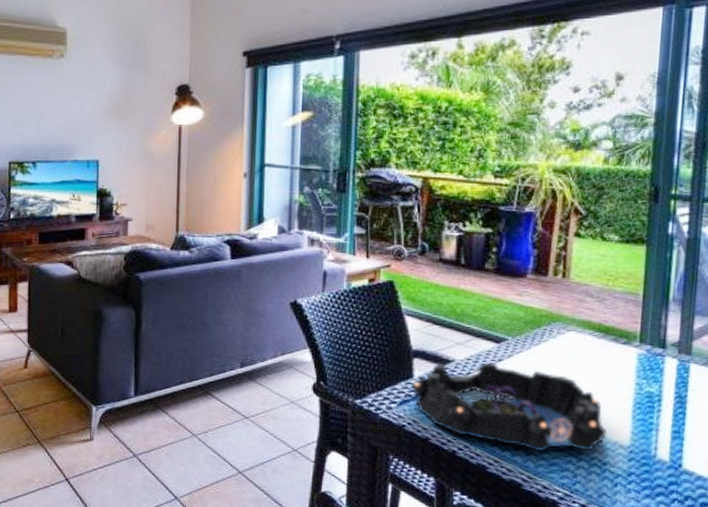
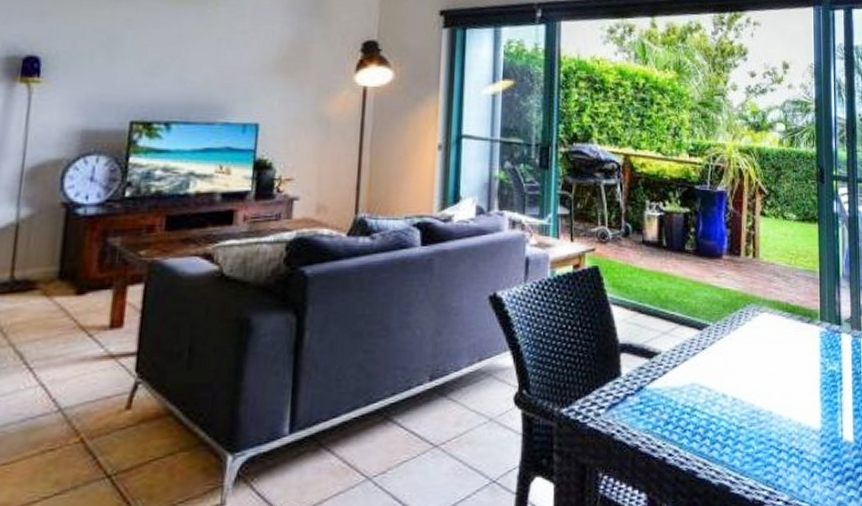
decorative bowl: present [410,362,607,452] -> none [619,352,801,448]

